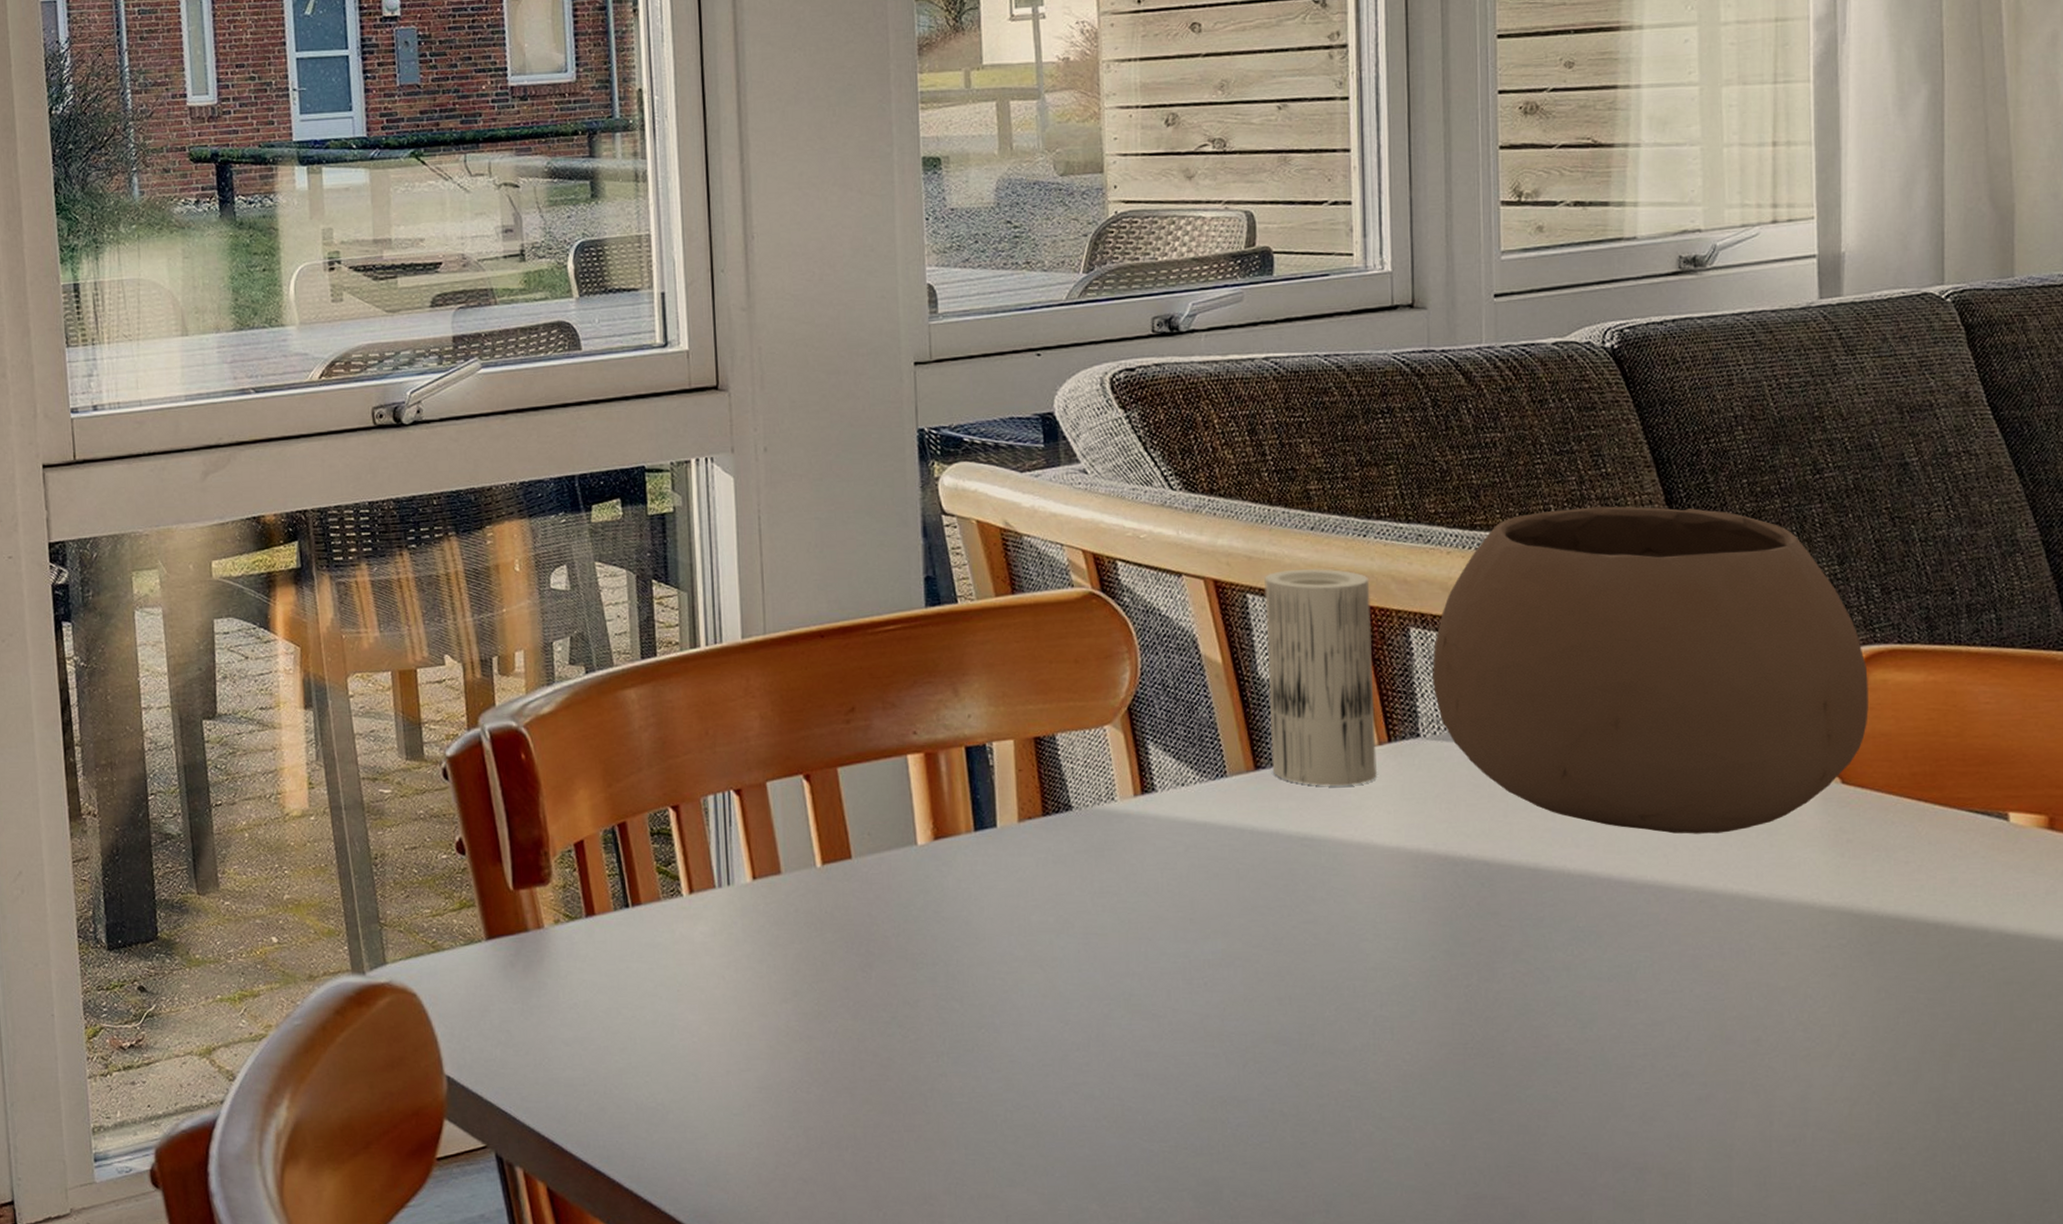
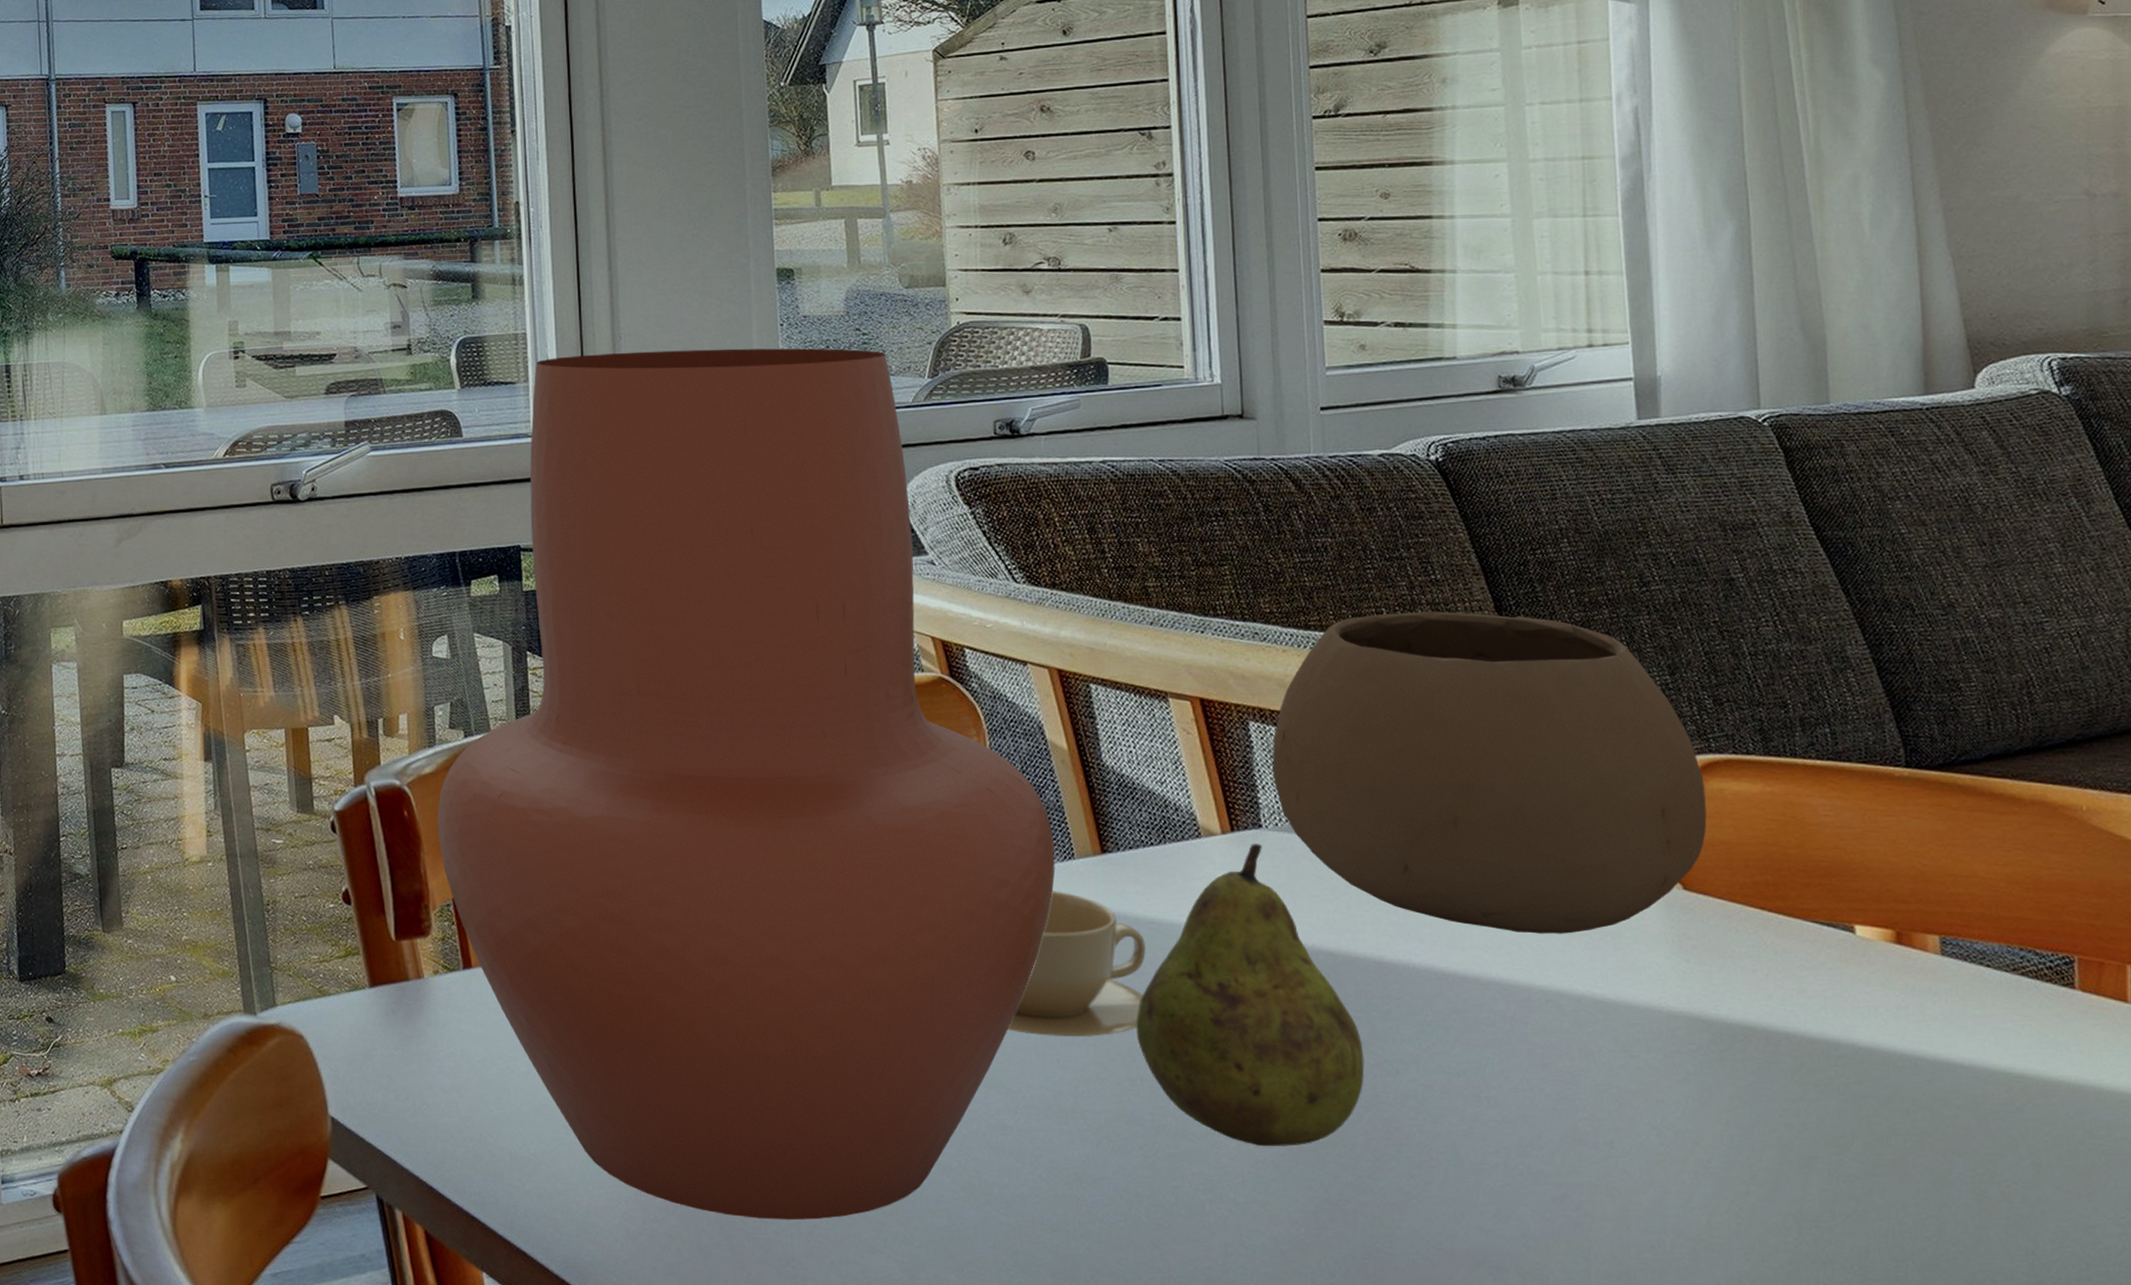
vase: none [557,243,1207,1158] -> present [437,348,1055,1220]
teacup: none [1153,810,1299,959] -> present [1007,891,1147,1038]
candle: present [1264,569,1378,786] -> none [1107,662,1222,872]
fruit: none [1286,754,1516,1060] -> present [1136,844,1365,1146]

